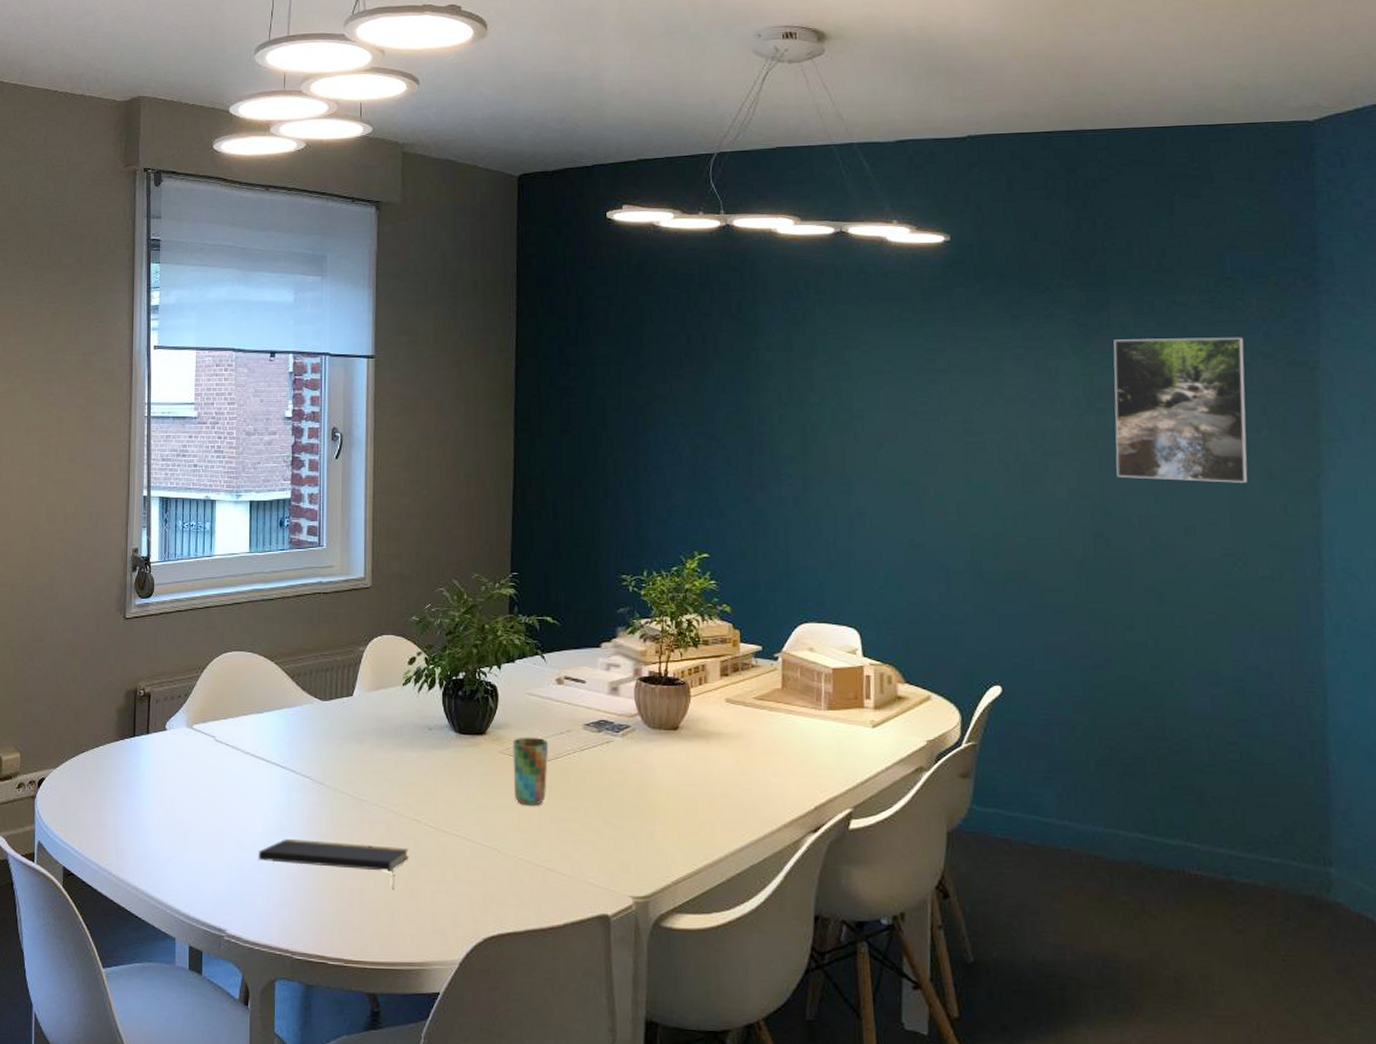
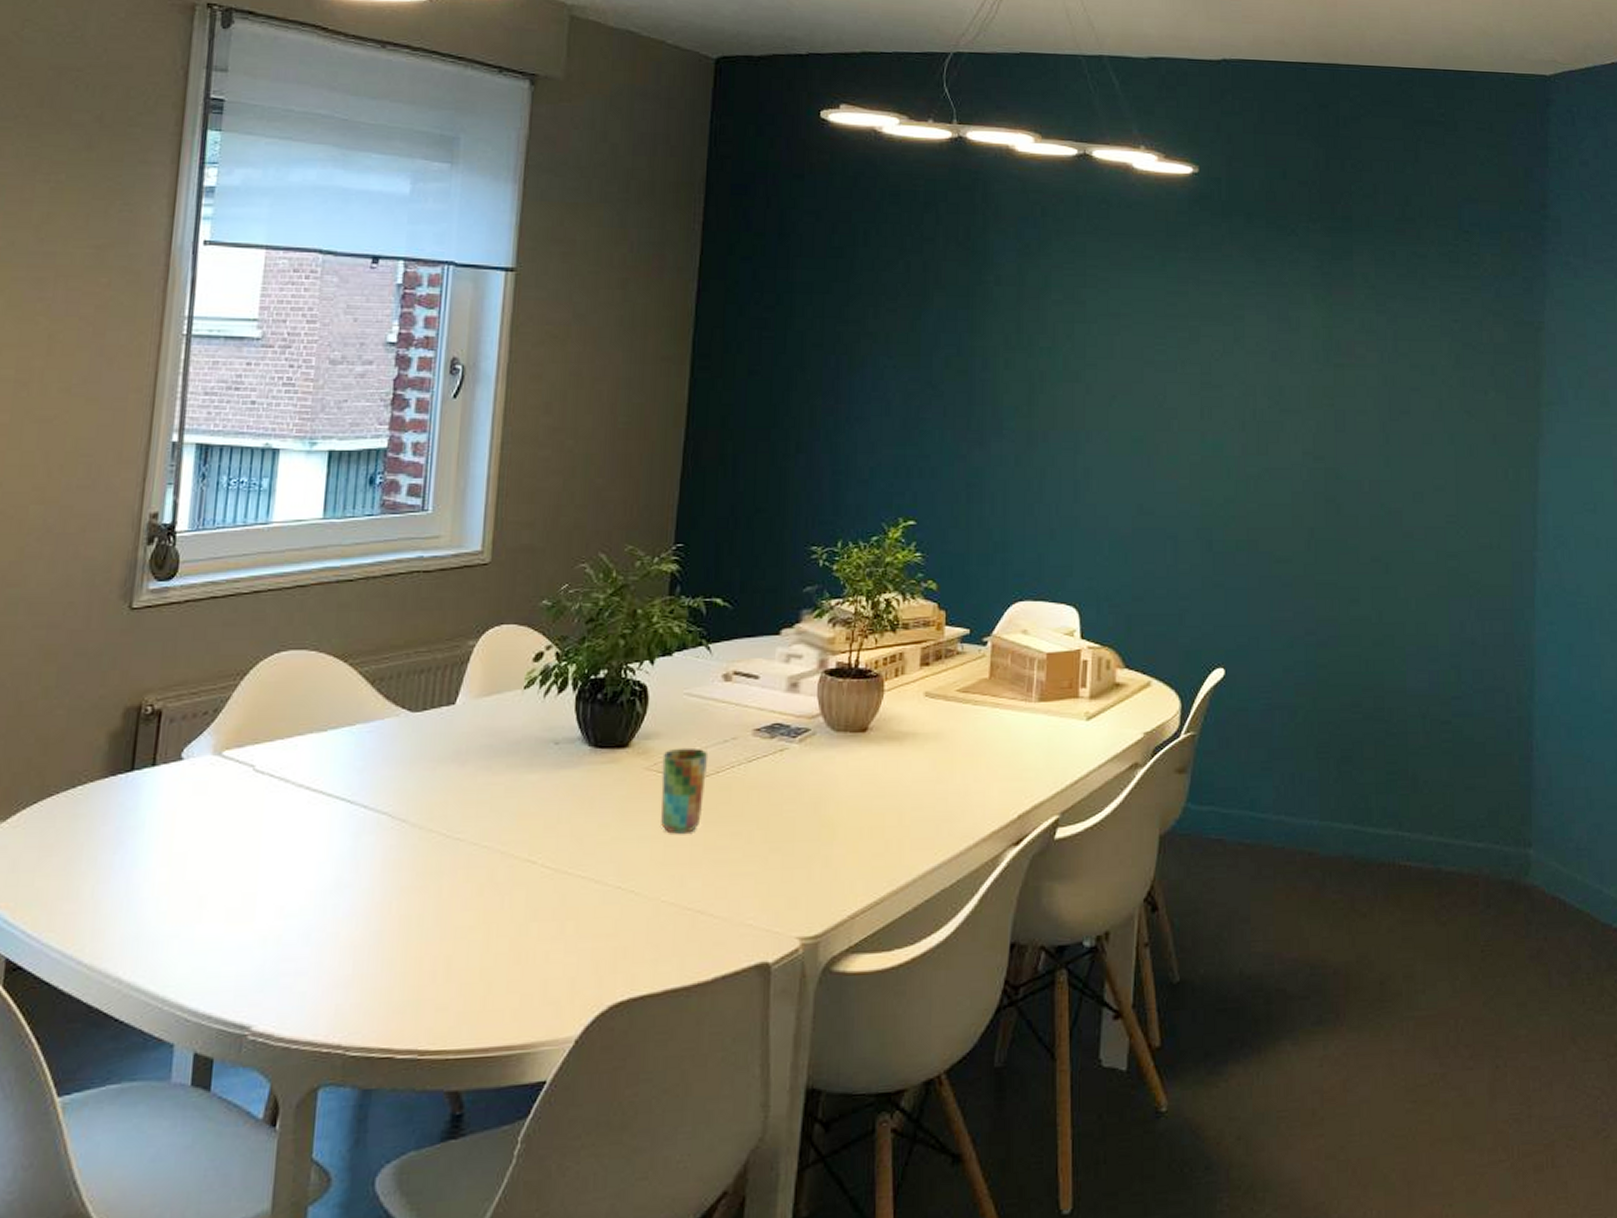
notepad: present [258,839,408,891] -> none [305,895,517,954]
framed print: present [1113,337,1248,483] -> none [1351,290,1477,446]

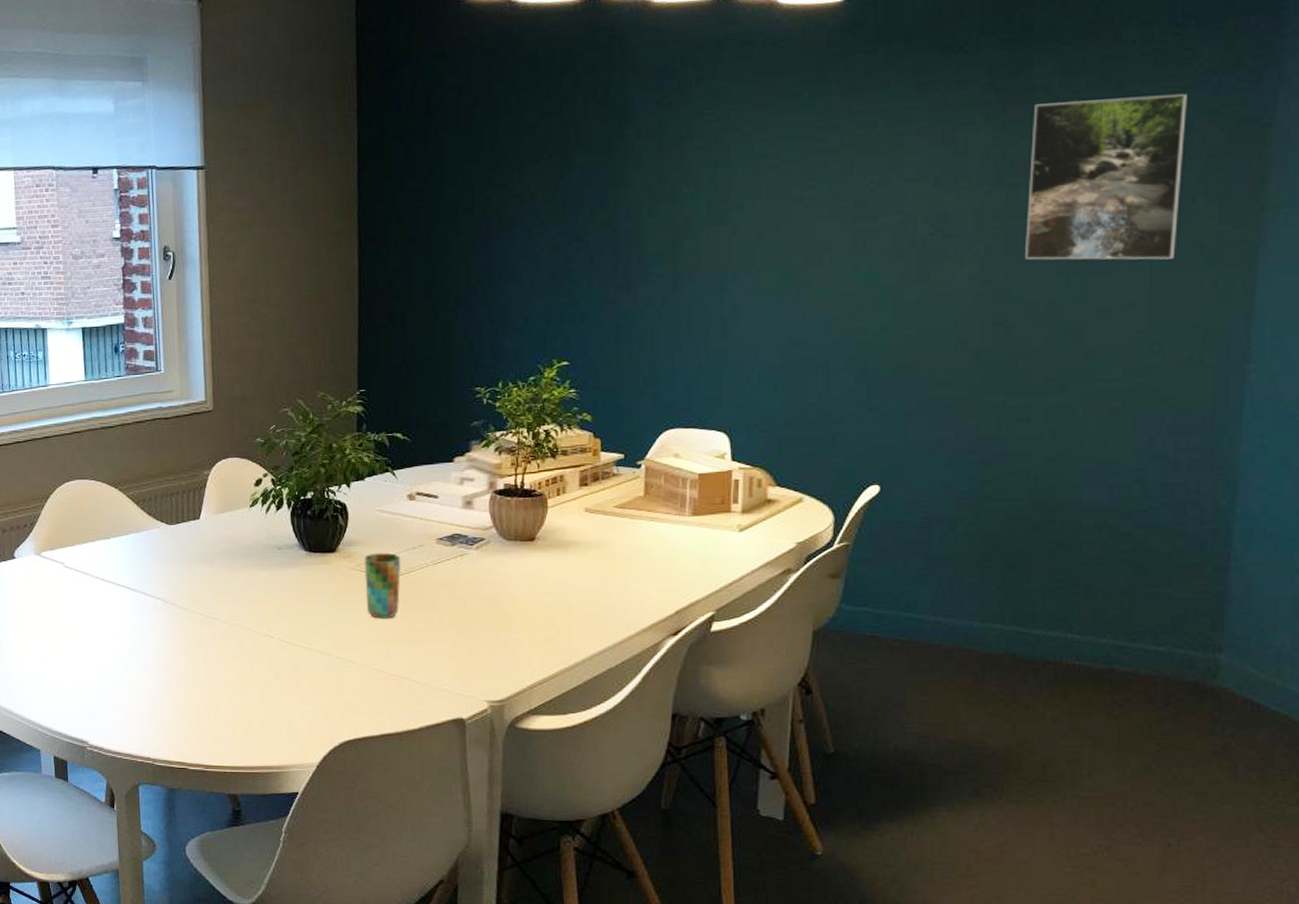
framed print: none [1351,290,1477,446] -> present [1025,93,1187,260]

